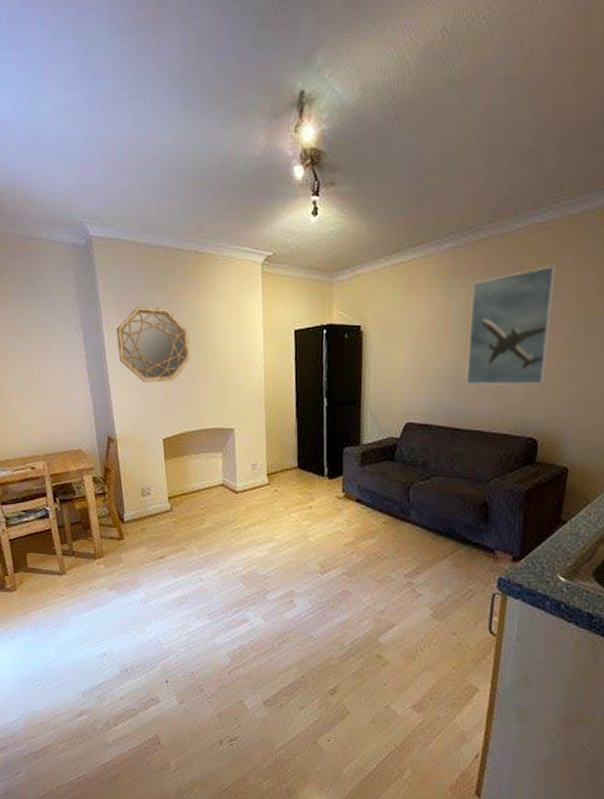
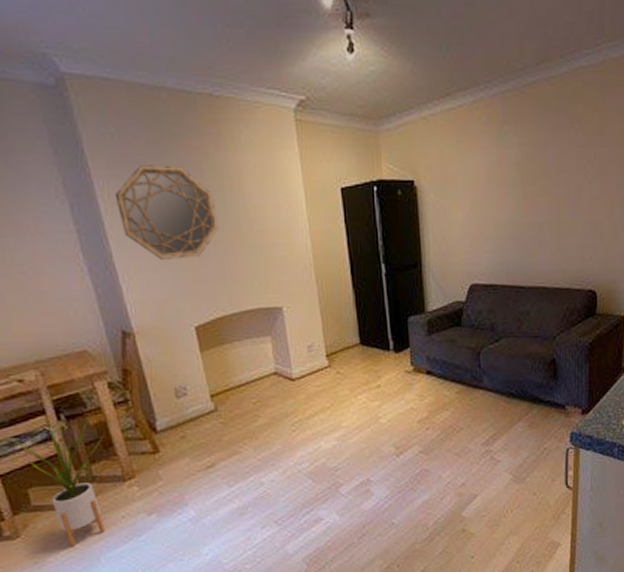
house plant: none [21,498,85,606] -> present [12,414,105,547]
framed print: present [466,265,557,386] -> none [525,111,603,239]

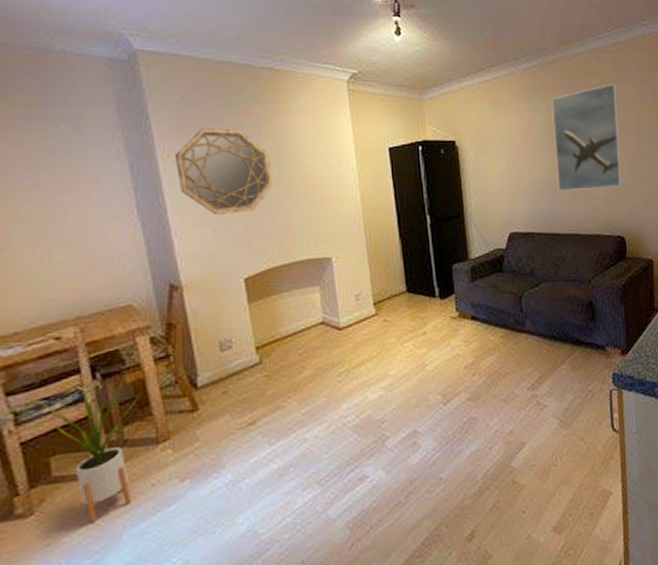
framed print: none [525,111,603,239] -> present [552,83,622,191]

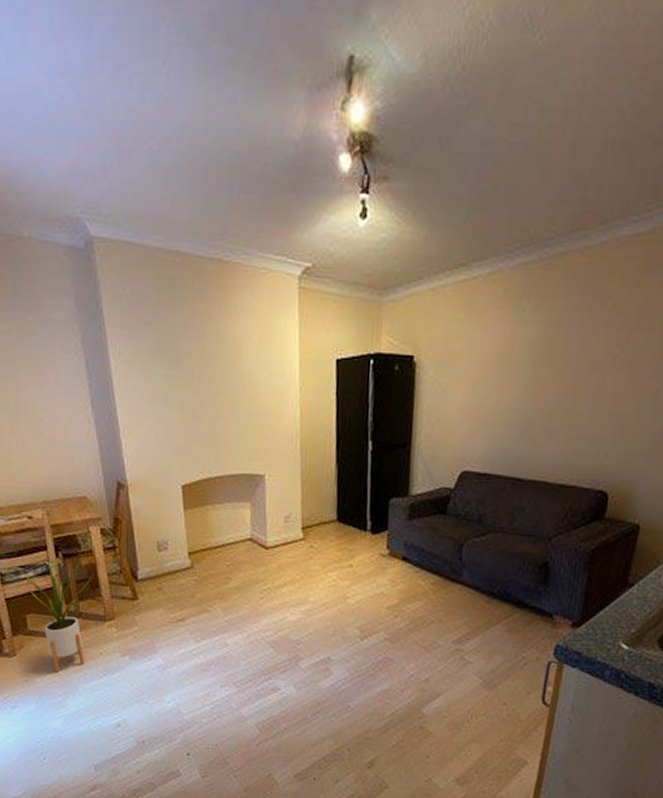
home mirror: present [174,128,273,214] -> none [124,326,214,419]
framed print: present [552,83,622,191] -> none [532,288,645,431]

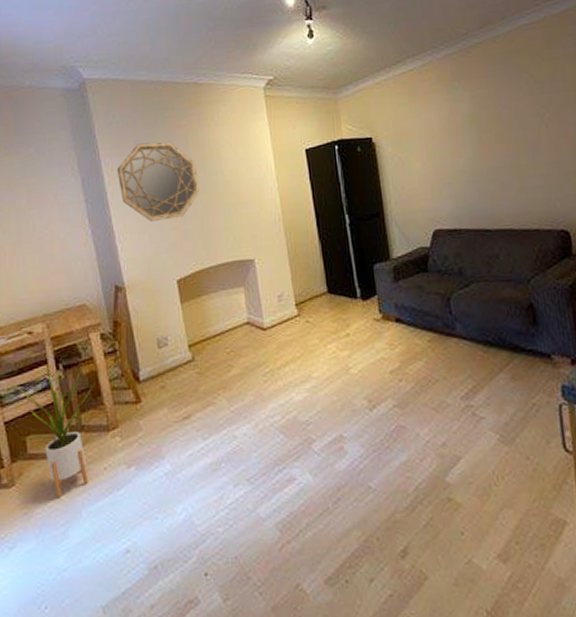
home mirror: none [124,326,214,419] -> present [116,142,199,221]

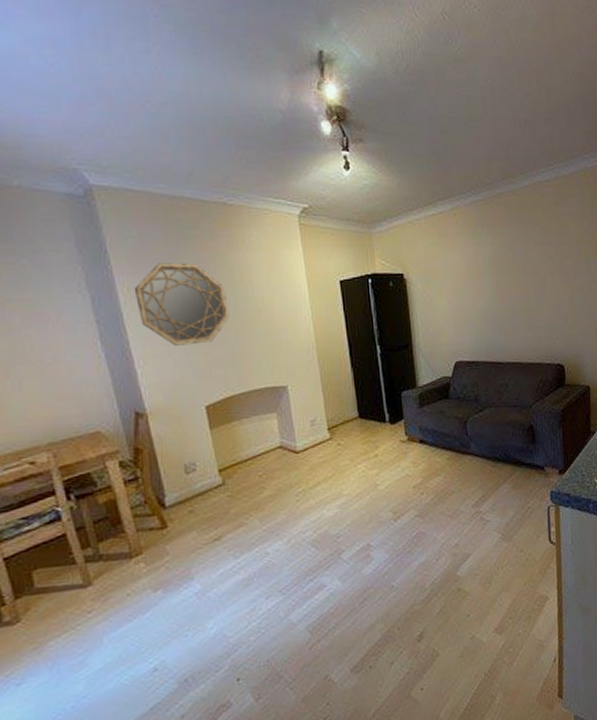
house plant: present [18,363,94,498] -> none [19,494,113,629]

